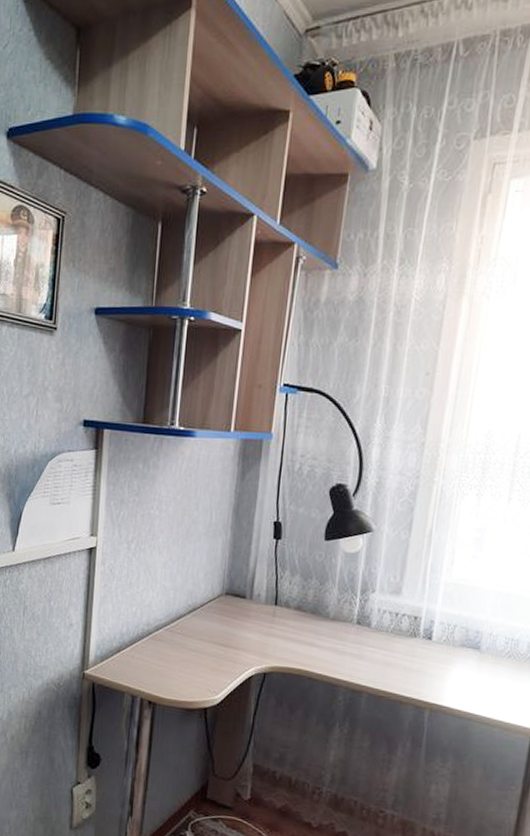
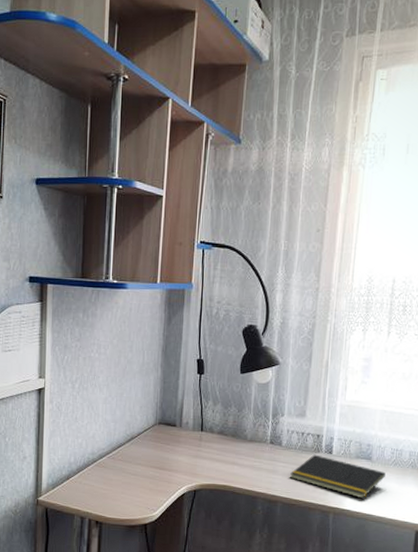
notepad: none [379,639,497,696] -> present [290,454,386,499]

